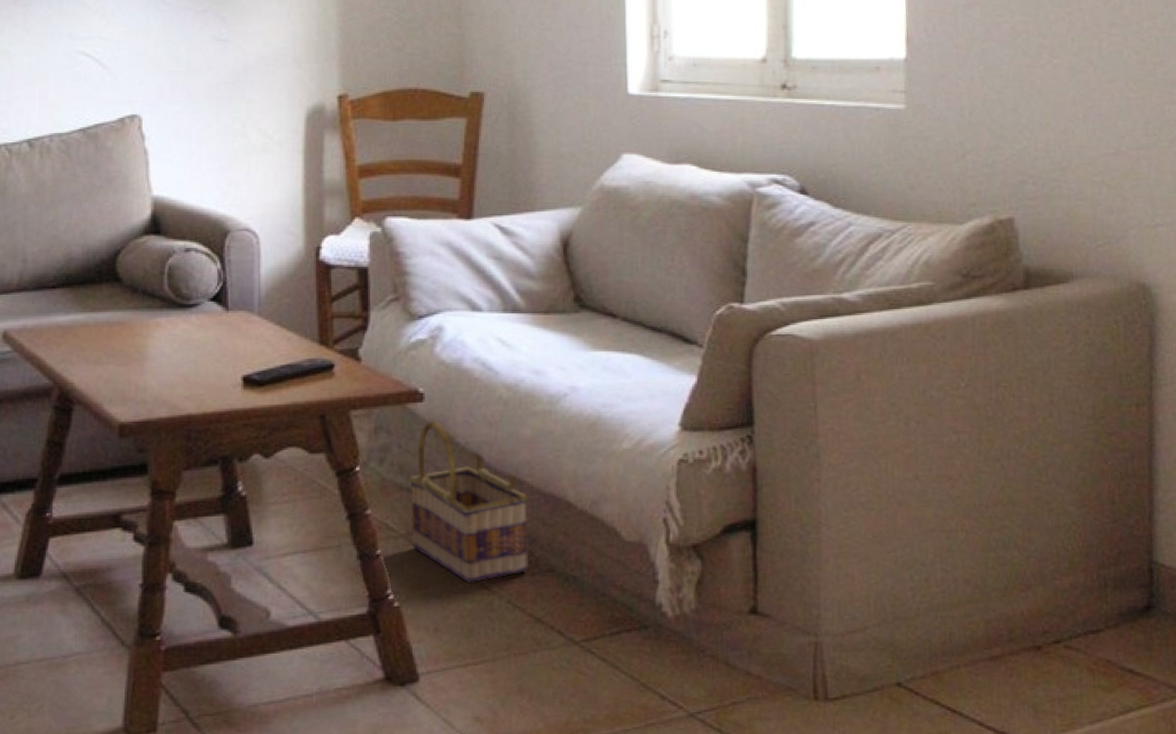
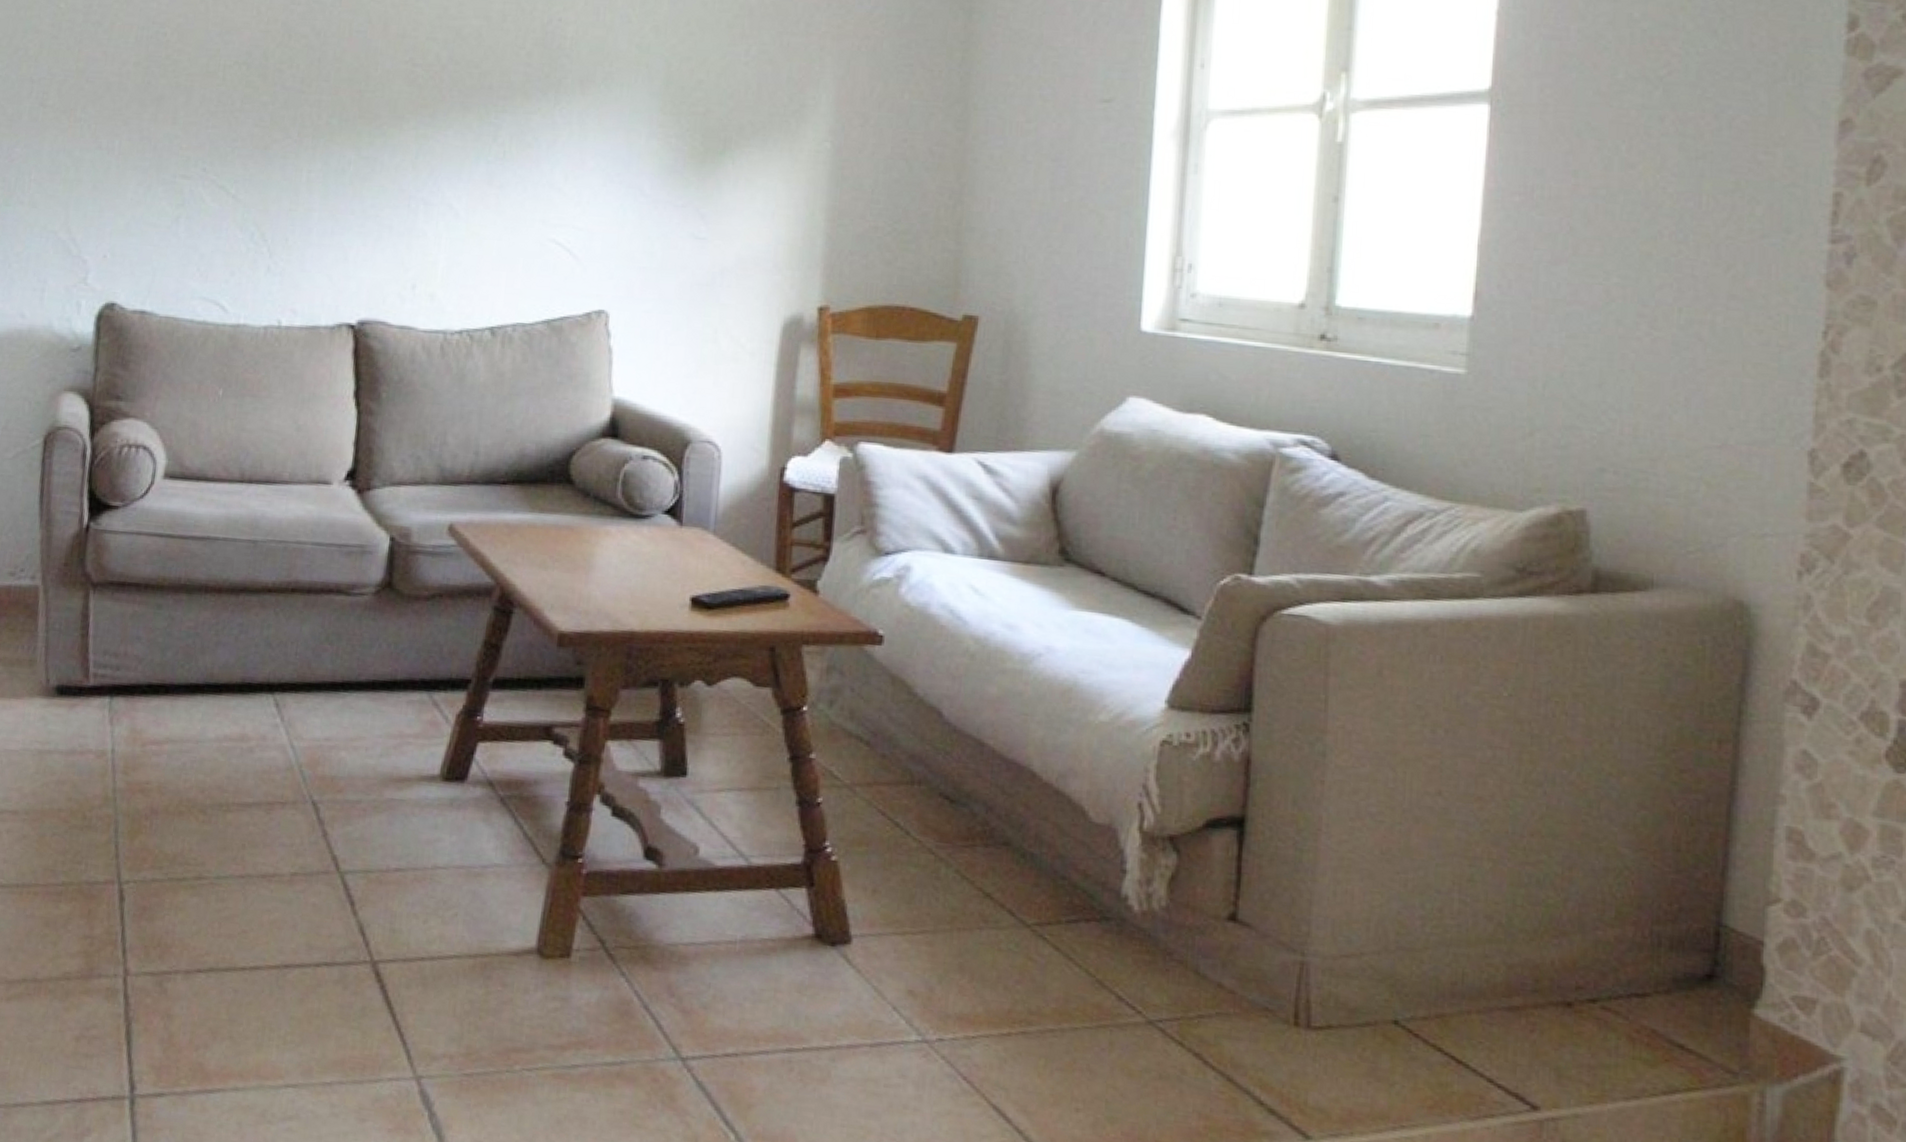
basket: present [408,420,529,584] -> none [857,666,988,847]

